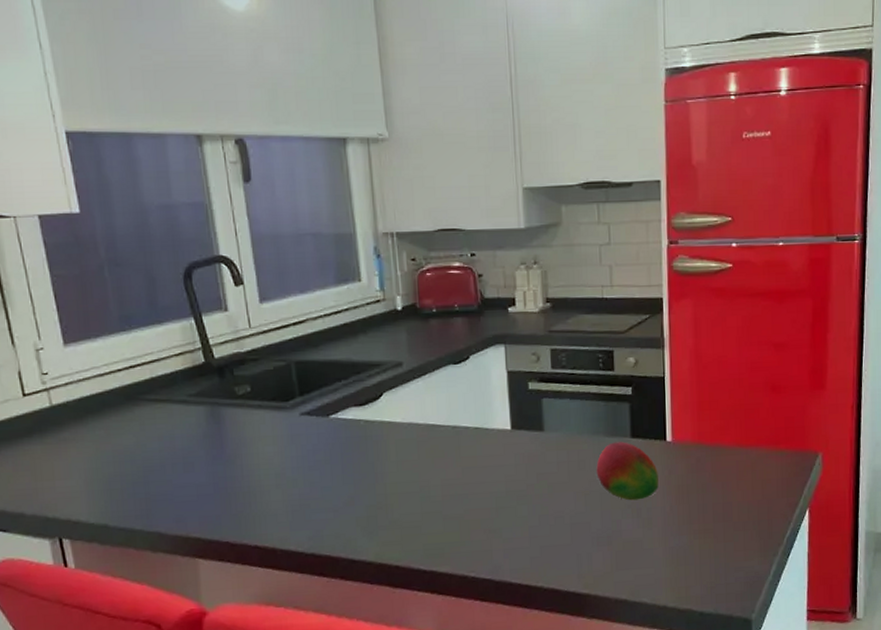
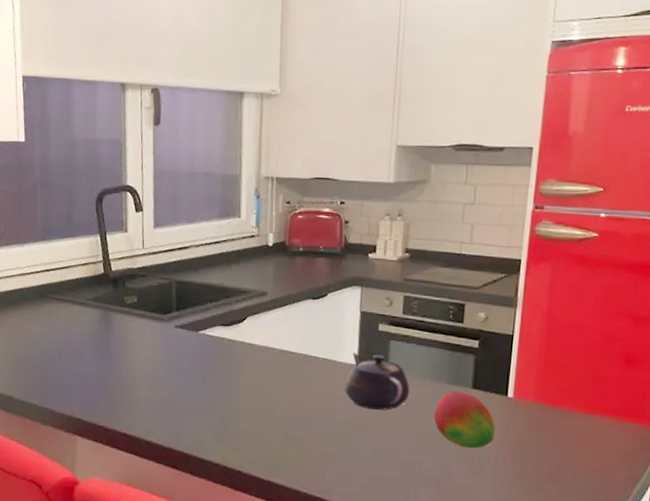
teapot: none [501,415,569,475] -> present [345,353,410,410]

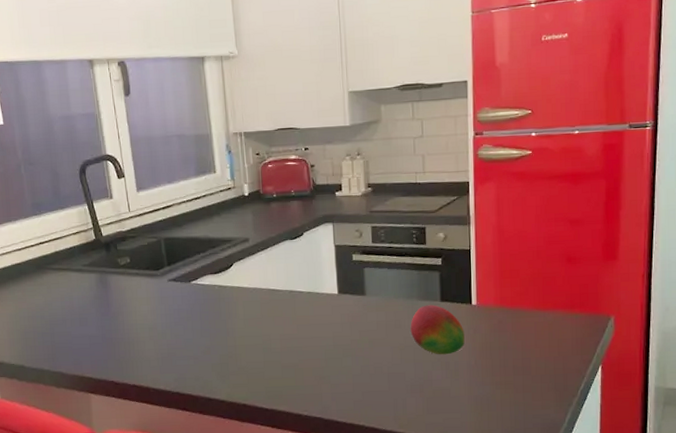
teapot: present [345,353,410,410] -> none [329,282,387,332]

